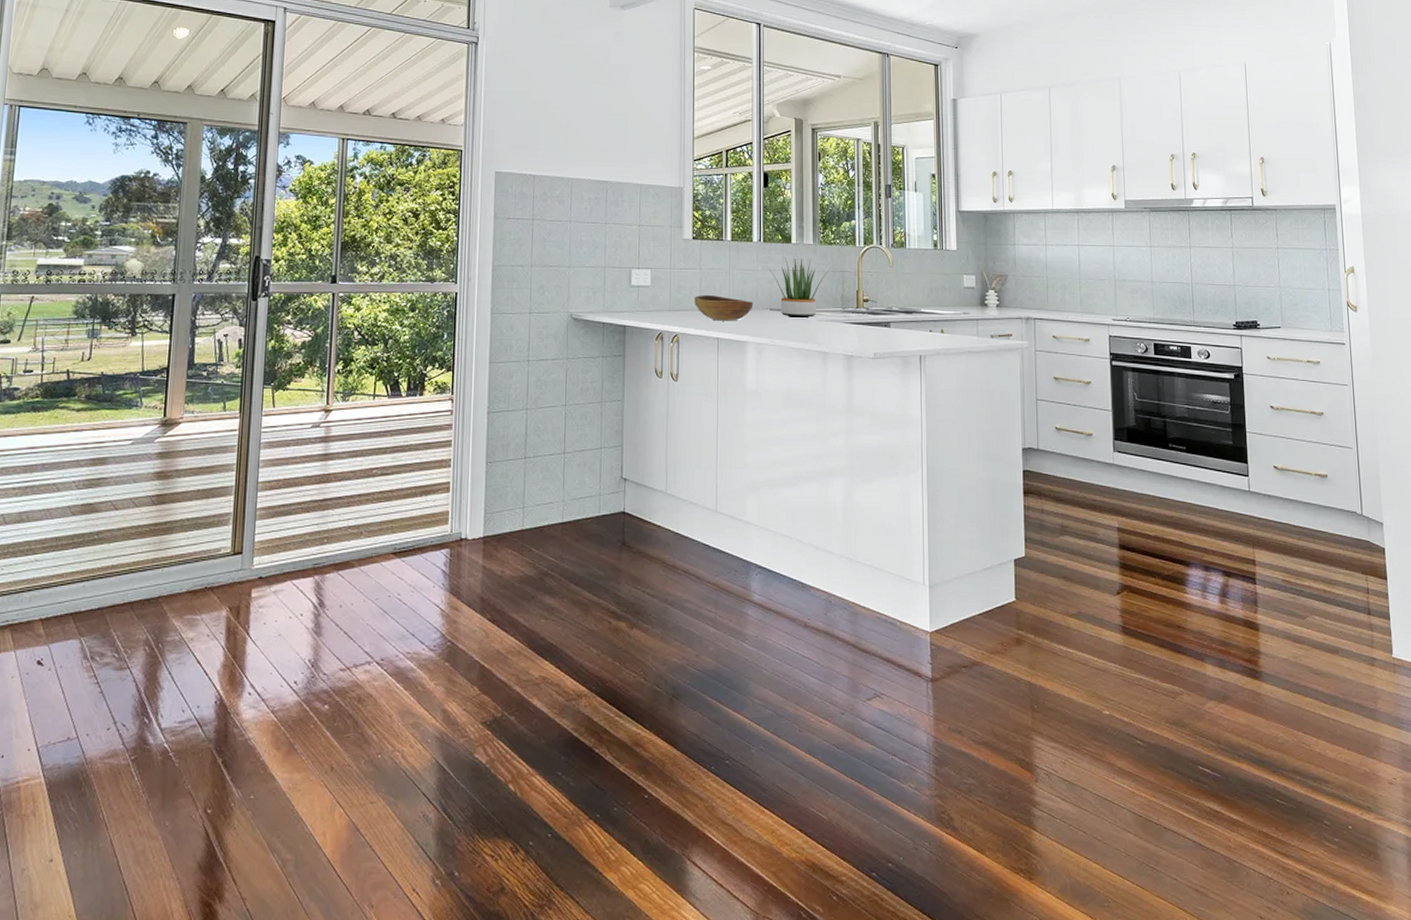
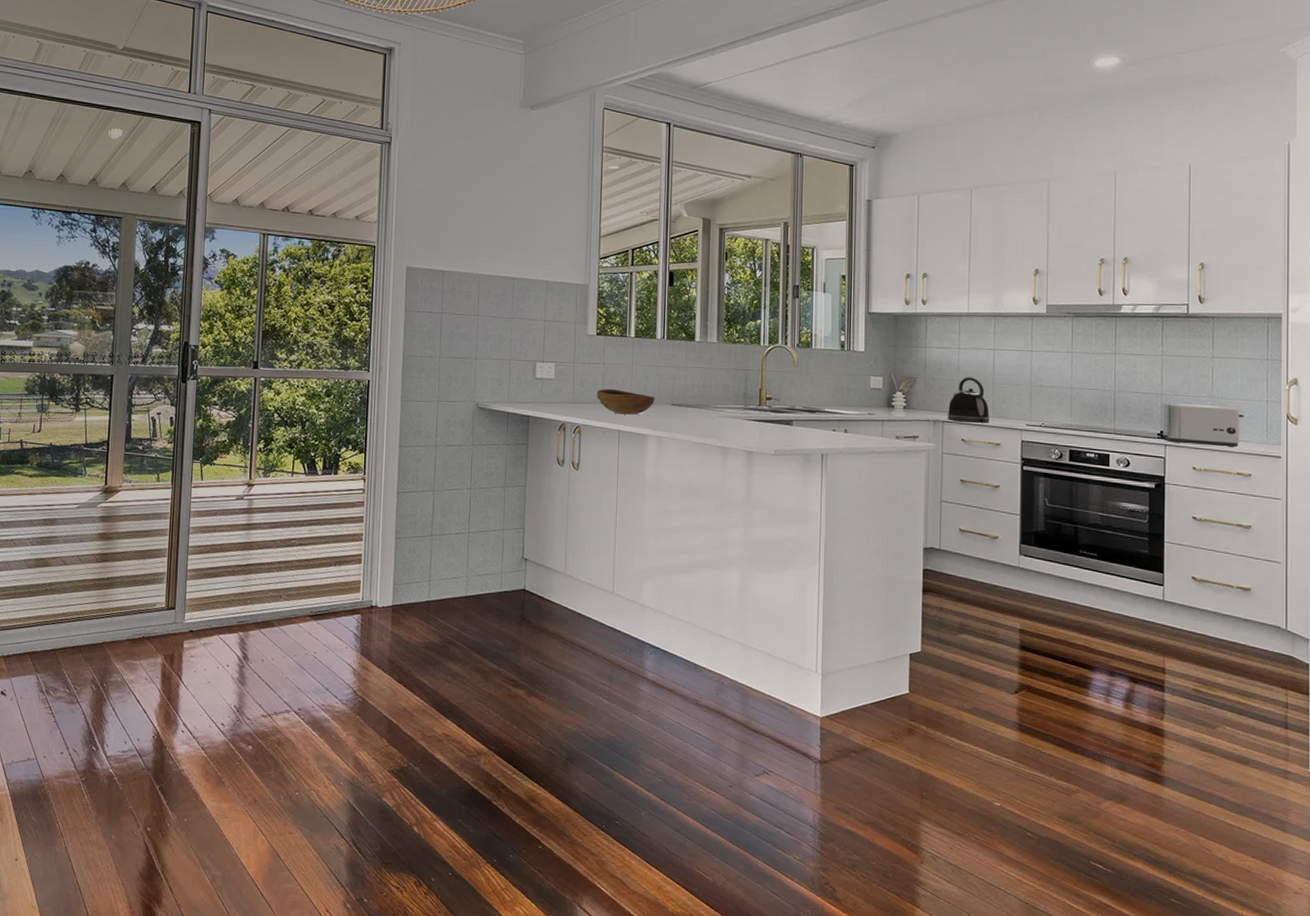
potted plant: present [767,257,831,320] -> none [670,354,734,416]
kettle: none [1038,273,1079,319] -> present [947,377,991,423]
toaster: none [1236,293,1310,336] -> present [1163,402,1244,447]

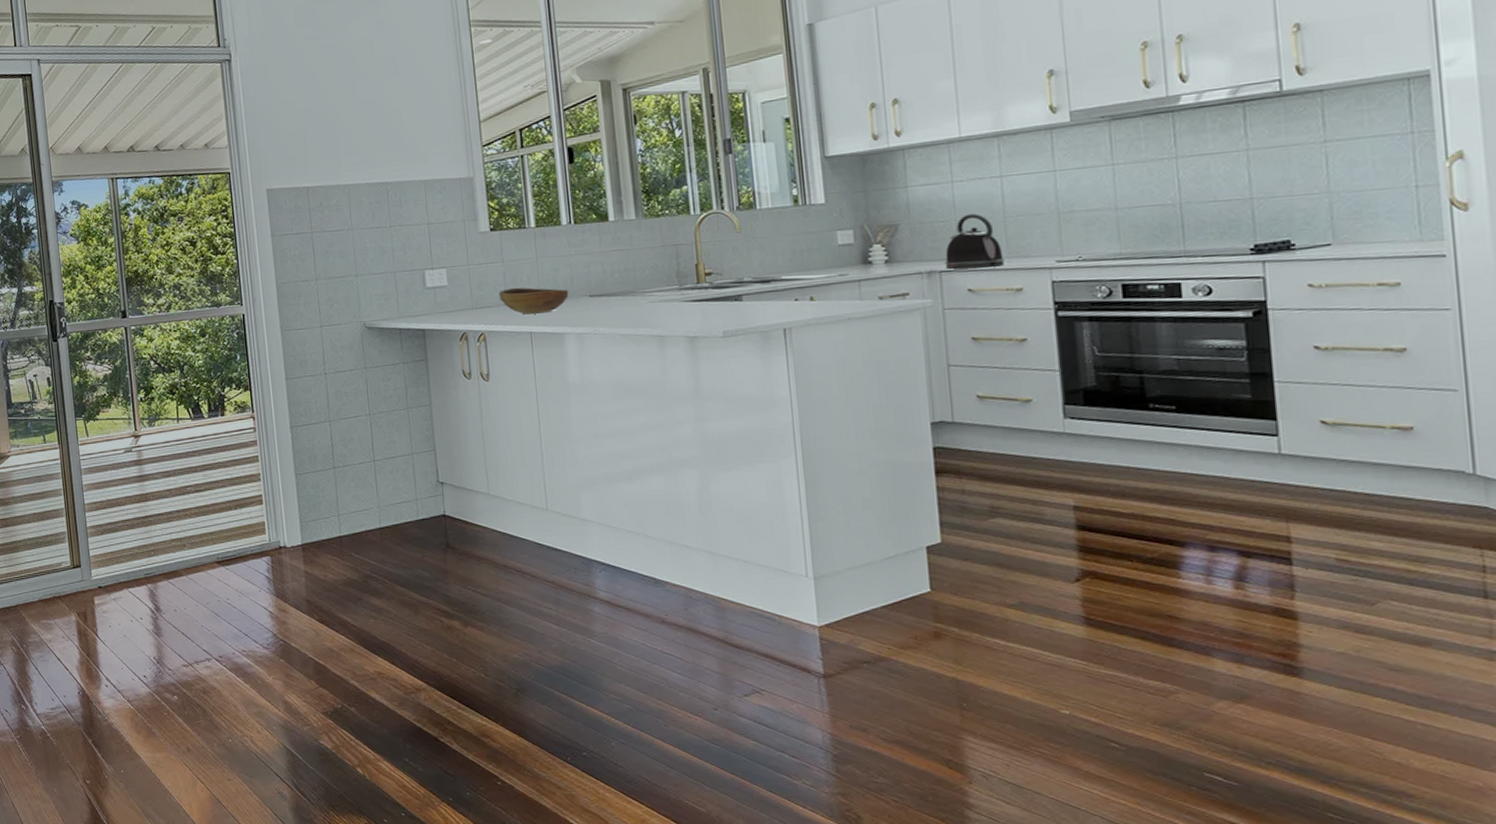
toaster: present [1163,402,1244,447] -> none [1255,200,1382,258]

